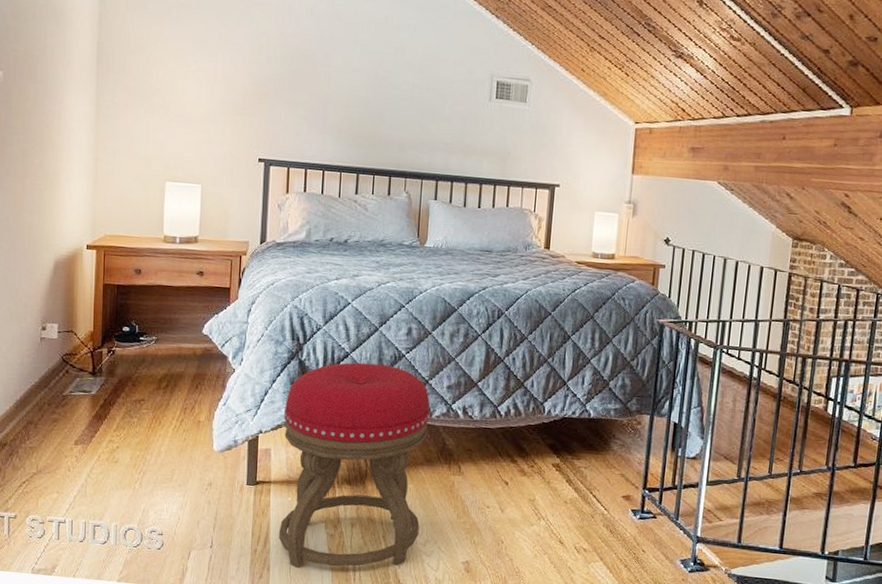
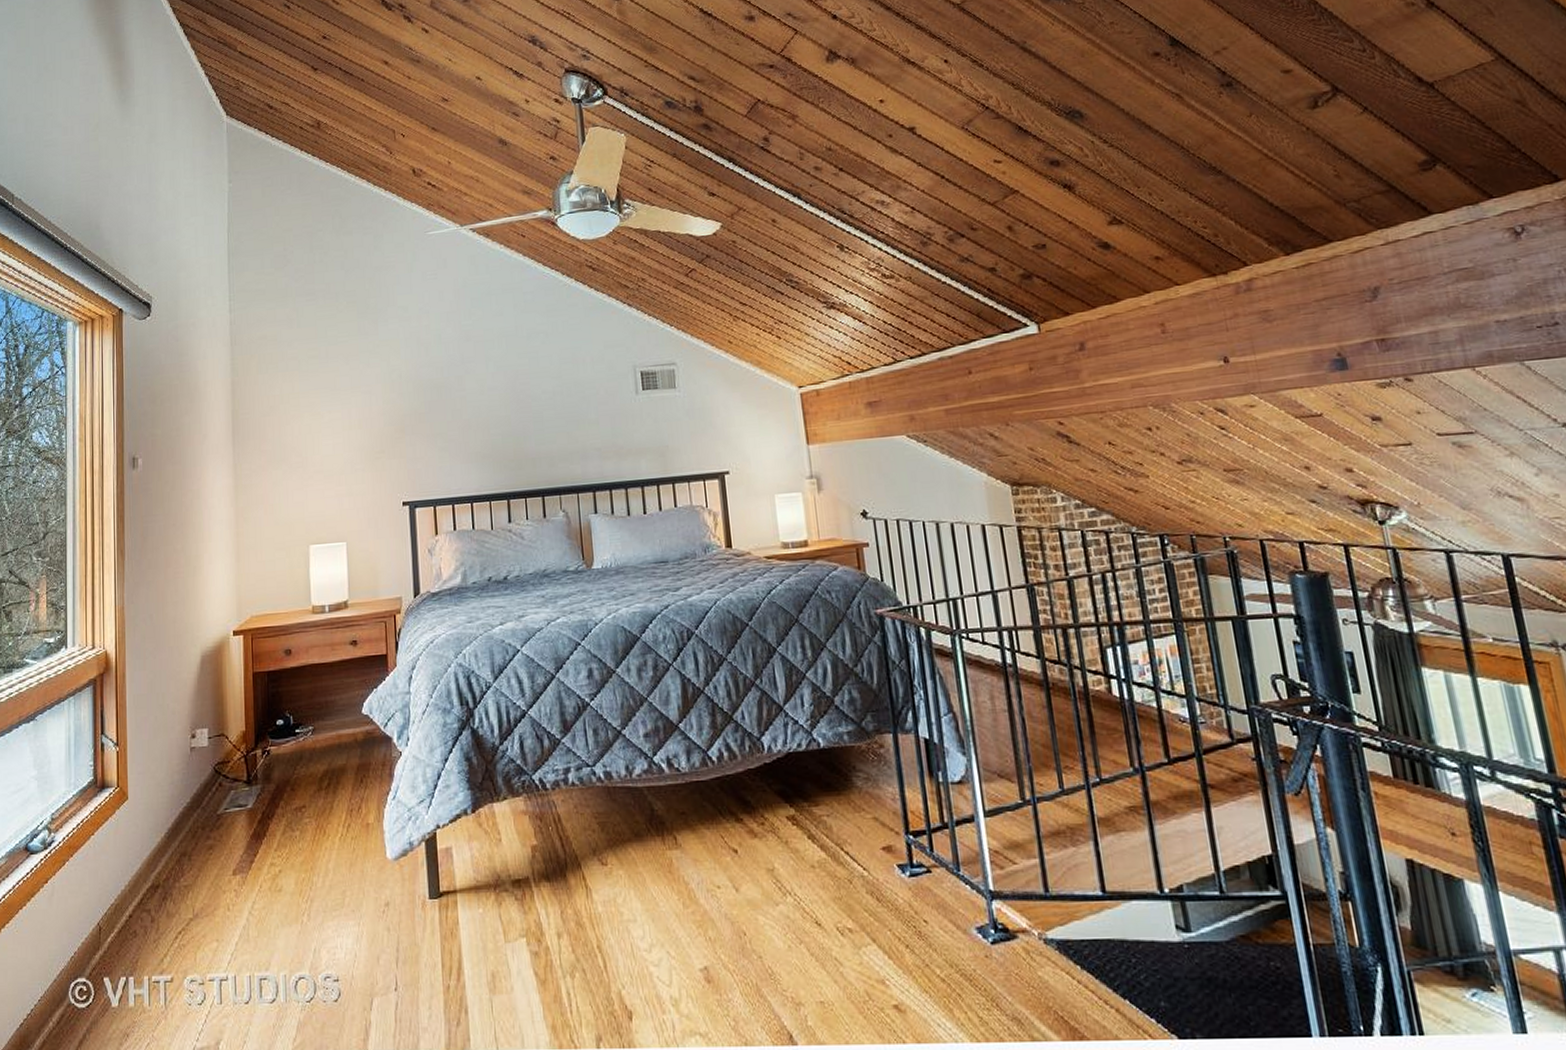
stool: present [278,362,430,569] -> none [462,719,641,1006]

